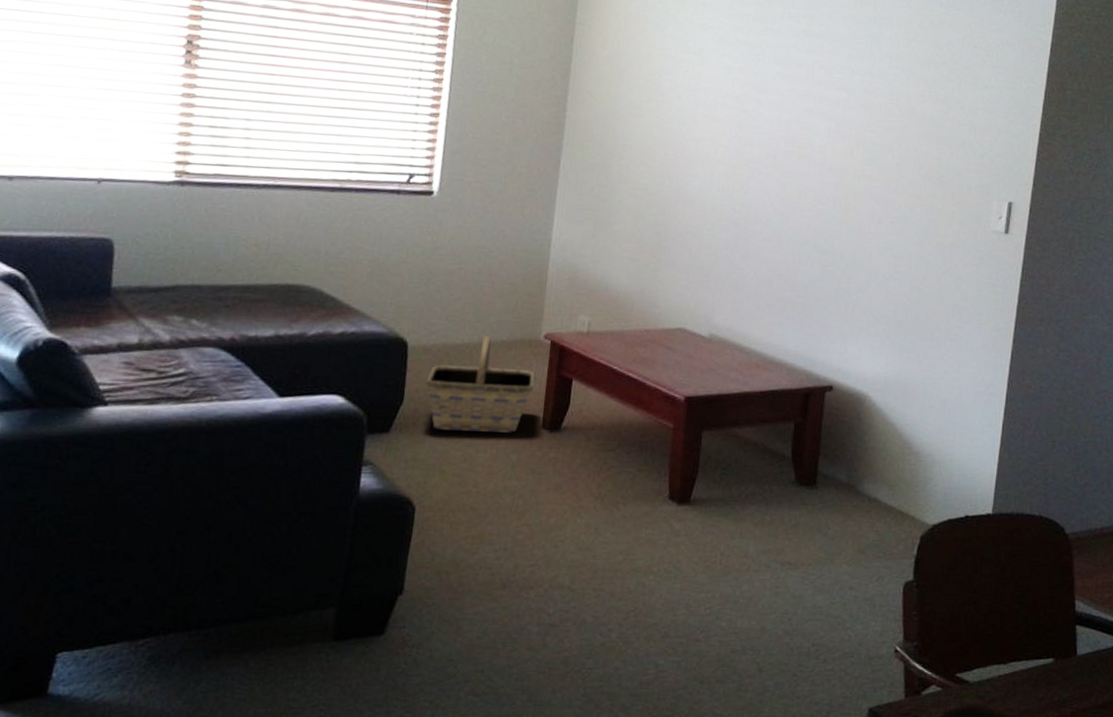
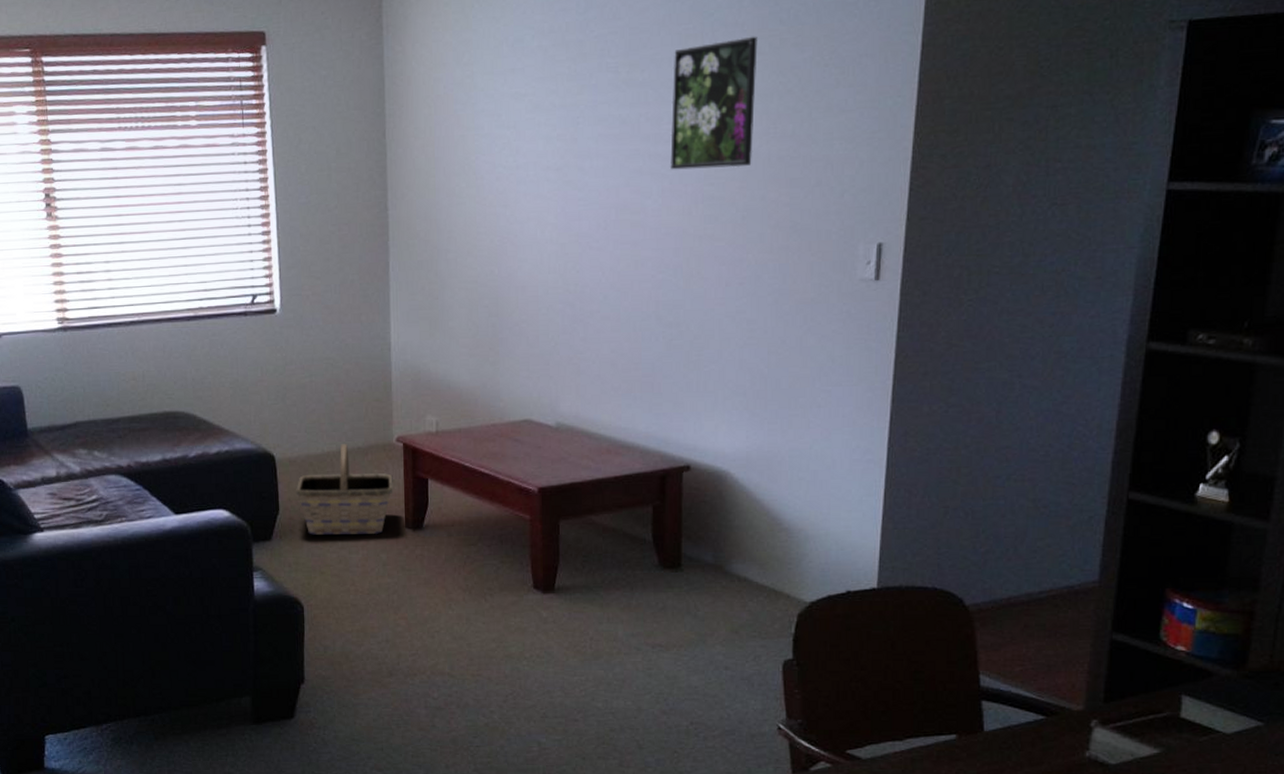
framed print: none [837,11,921,121] -> present [669,36,758,170]

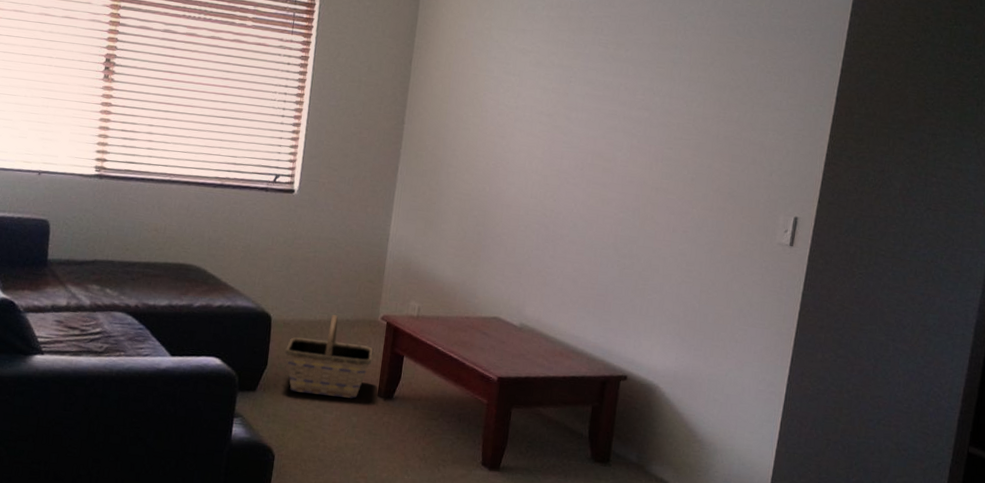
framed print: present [669,36,758,170] -> none [639,38,719,139]

